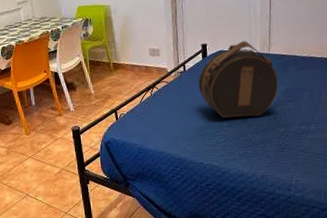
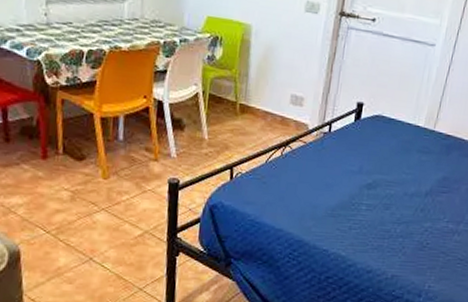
hat box: present [198,41,279,119] -> none [342,108,438,204]

